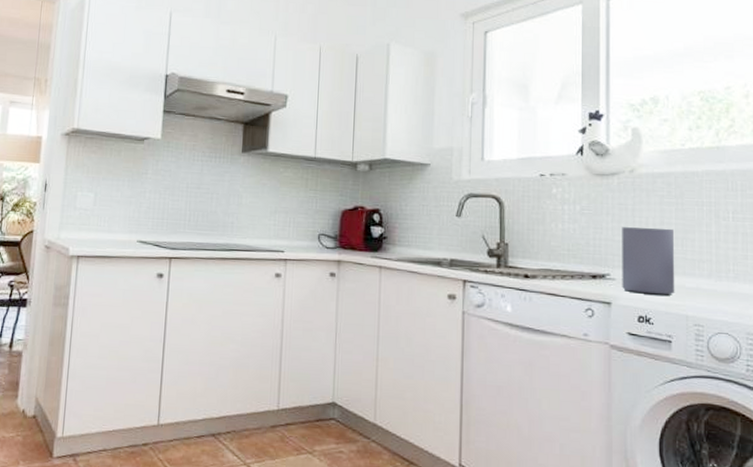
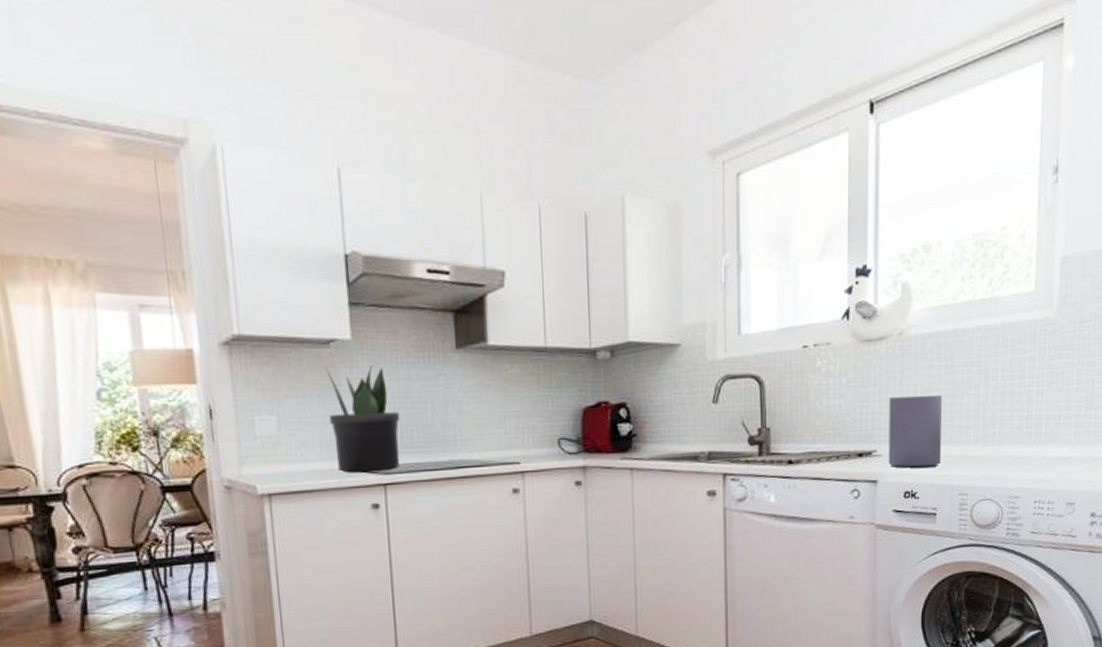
planter: none [135,158,190,247] -> present [325,365,400,473]

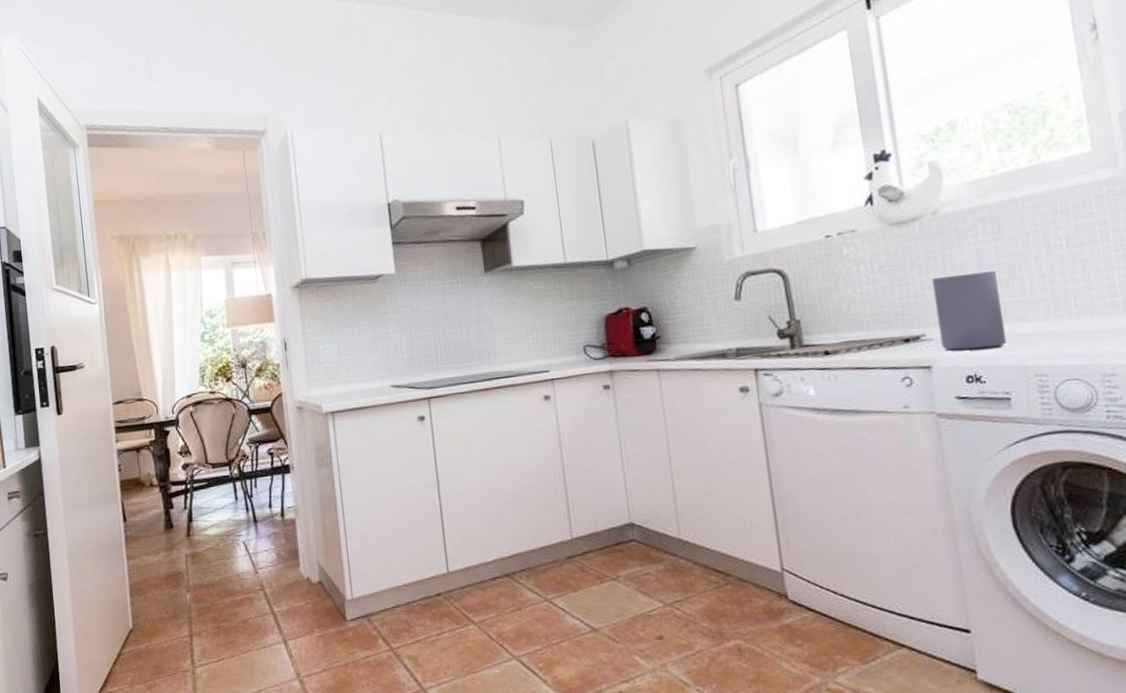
planter: present [325,365,400,473] -> none [375,293,441,390]

